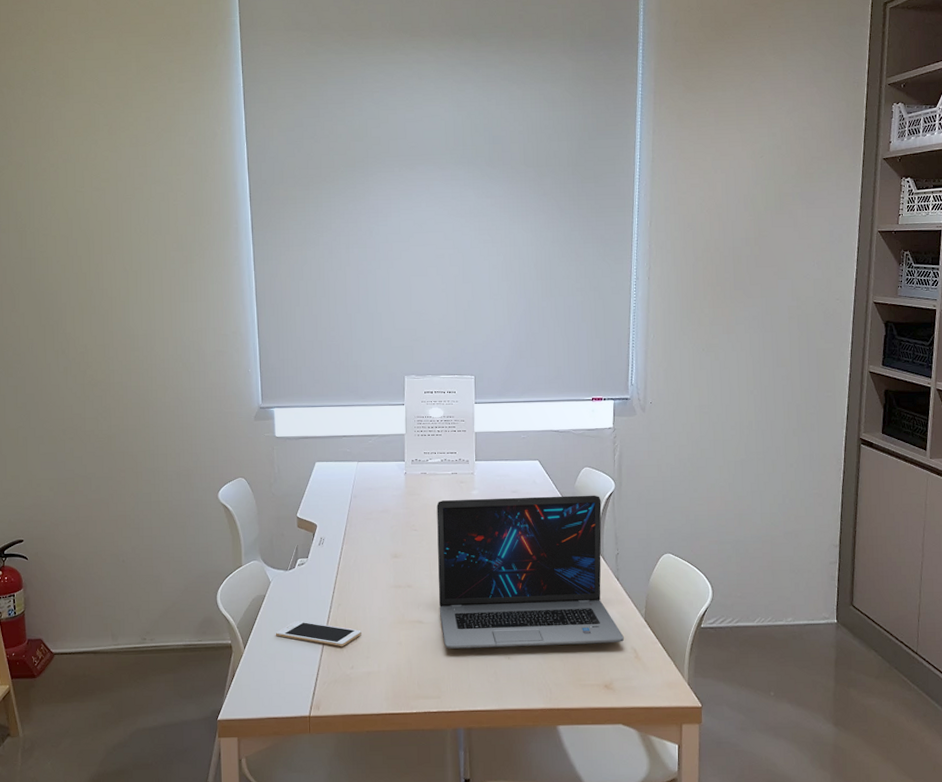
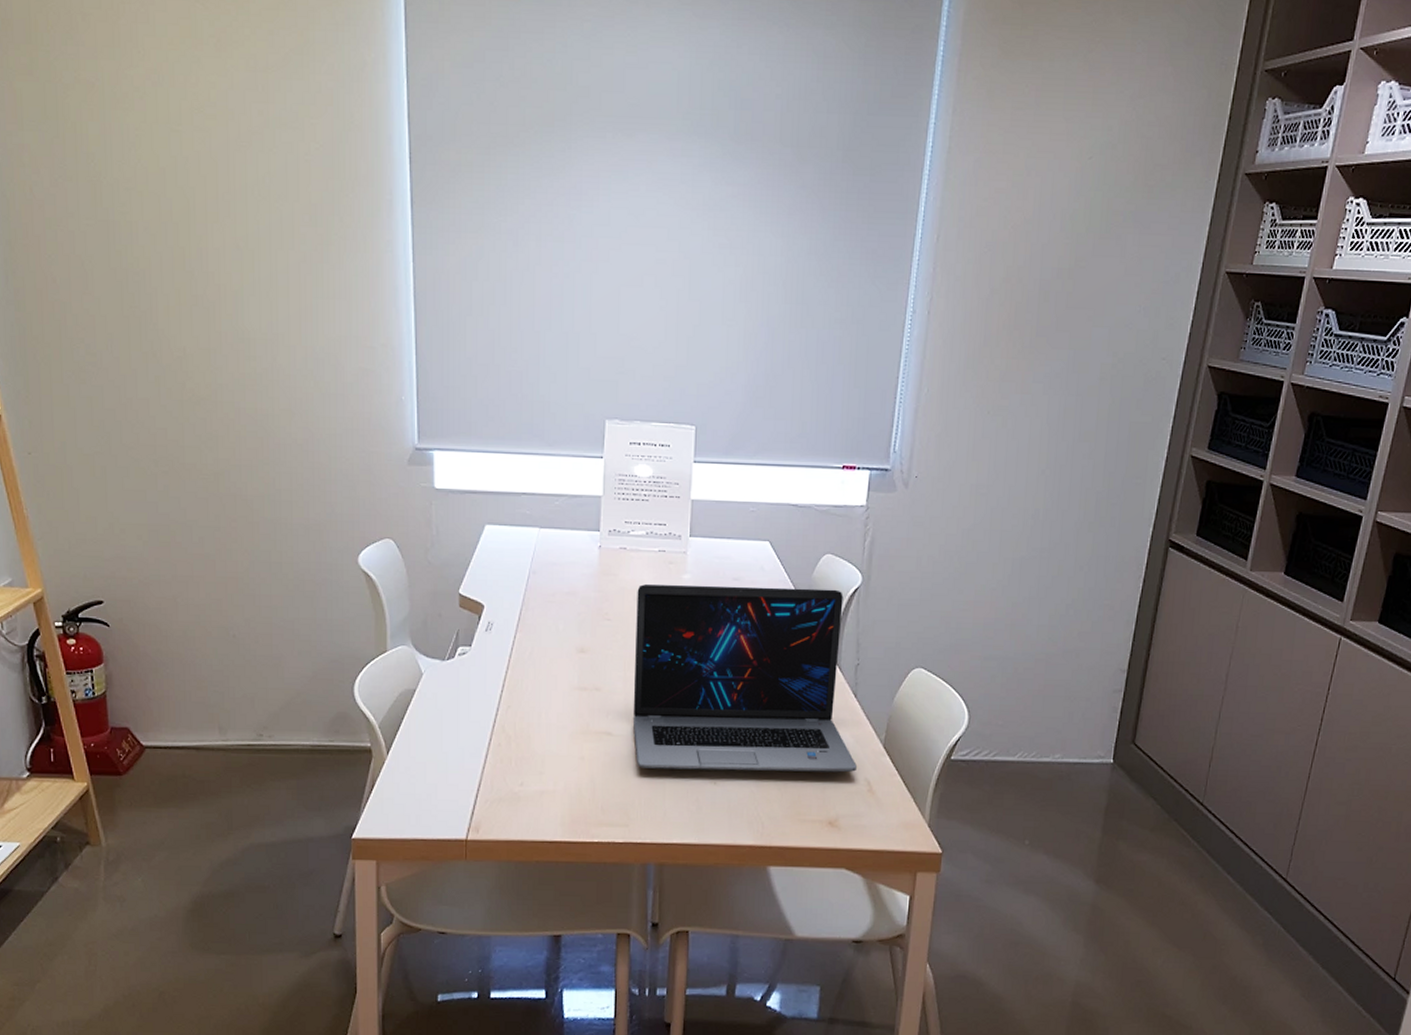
cell phone: present [275,620,361,646] -> none [426,723,535,758]

